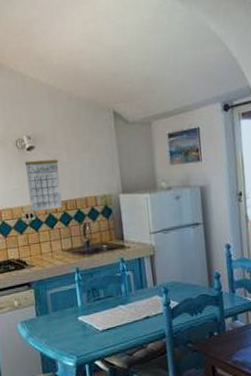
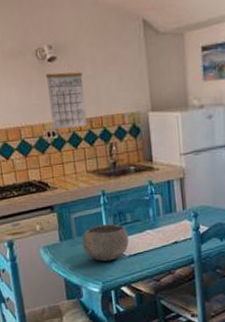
bowl: none [57,299,103,336] -> present [82,224,129,262]

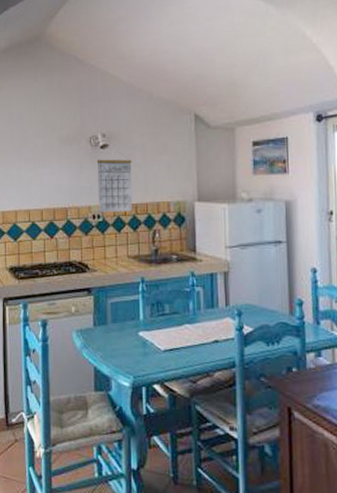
bowl: present [82,224,129,262] -> none [116,313,166,354]

